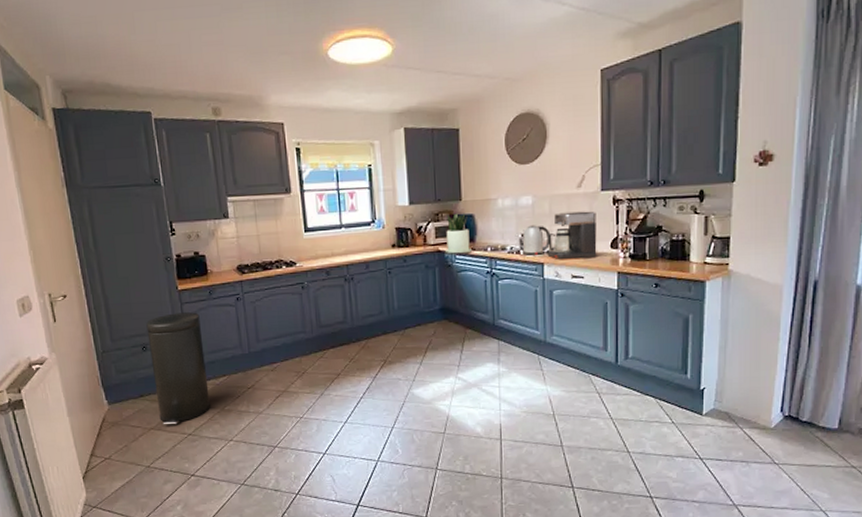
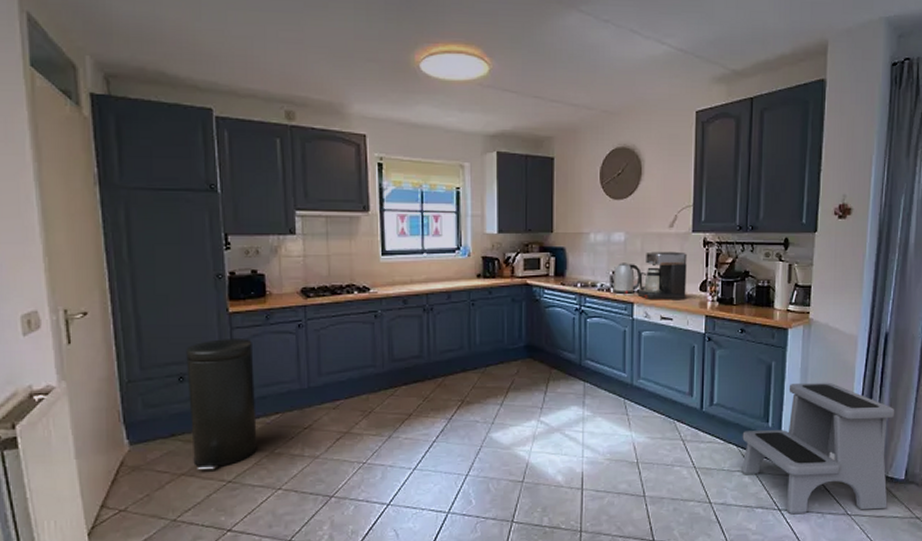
planter: present [446,213,473,254] -> none [534,245,562,288]
step stool: none [660,333,827,462] -> present [741,382,895,514]

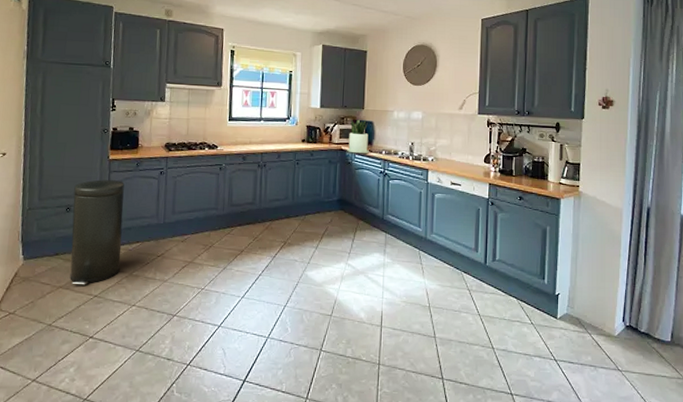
planter: none [534,245,562,288] -> present [347,119,370,154]
kettle: present [614,263,642,294] -> none [412,136,436,162]
coffee maker: present [637,251,687,301] -> none [432,128,473,169]
step stool: present [741,382,895,514] -> none [521,246,659,368]

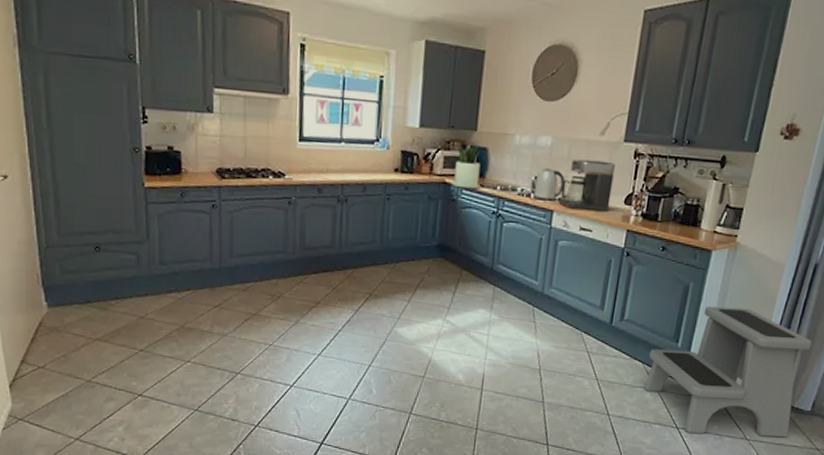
pedal bin: present [70,179,124,285] -> none [102,212,169,338]
kettle: none [412,136,436,162] -> present [534,168,566,201]
coffee maker: none [432,128,473,169] -> present [558,158,615,211]
step stool: none [521,246,659,368] -> present [644,306,812,438]

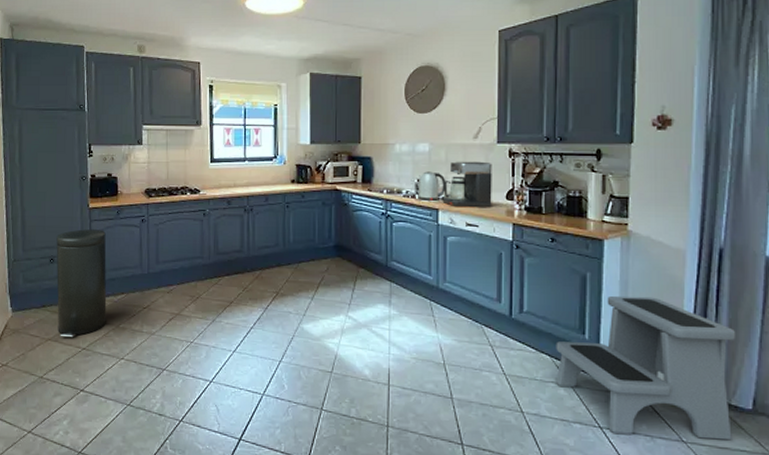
pedal bin: none [102,212,169,338] -> present [56,229,107,338]
planter: present [452,143,481,189] -> none [343,155,369,194]

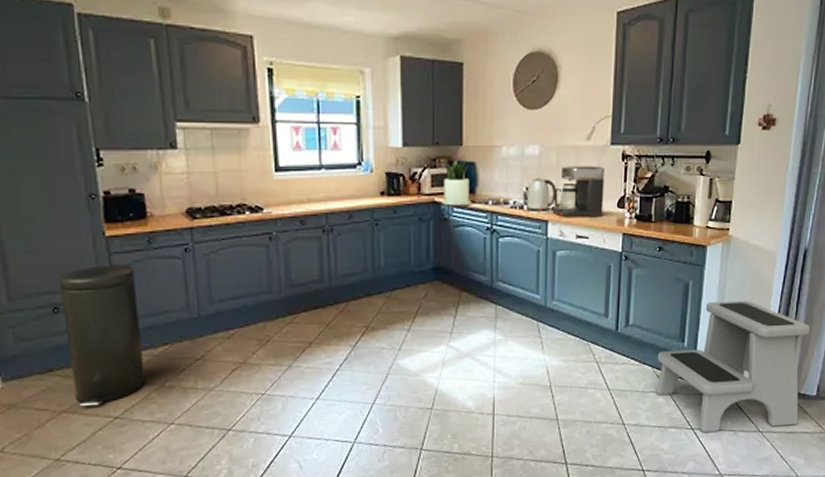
planter: none [343,155,369,194] -> present [442,160,472,206]

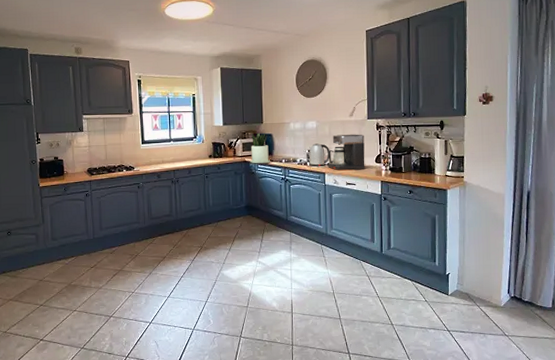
pedal bin: present [59,265,145,407] -> none [12,205,60,297]
step stool: present [656,300,810,432] -> none [415,230,540,334]

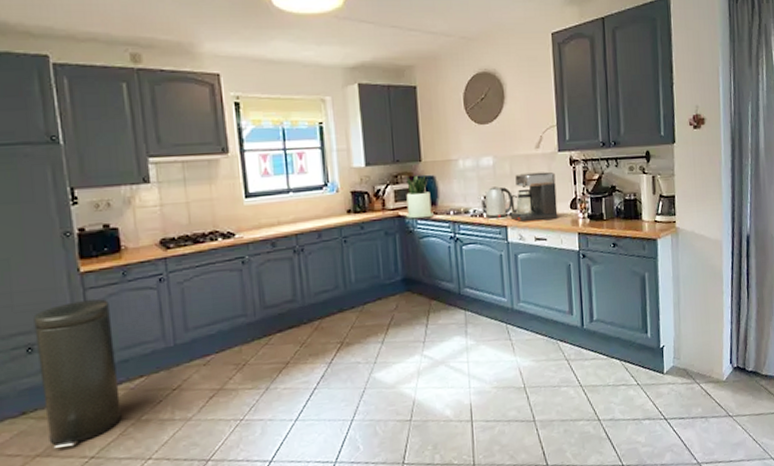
pedal bin: none [12,205,60,297] -> present [33,299,122,450]

